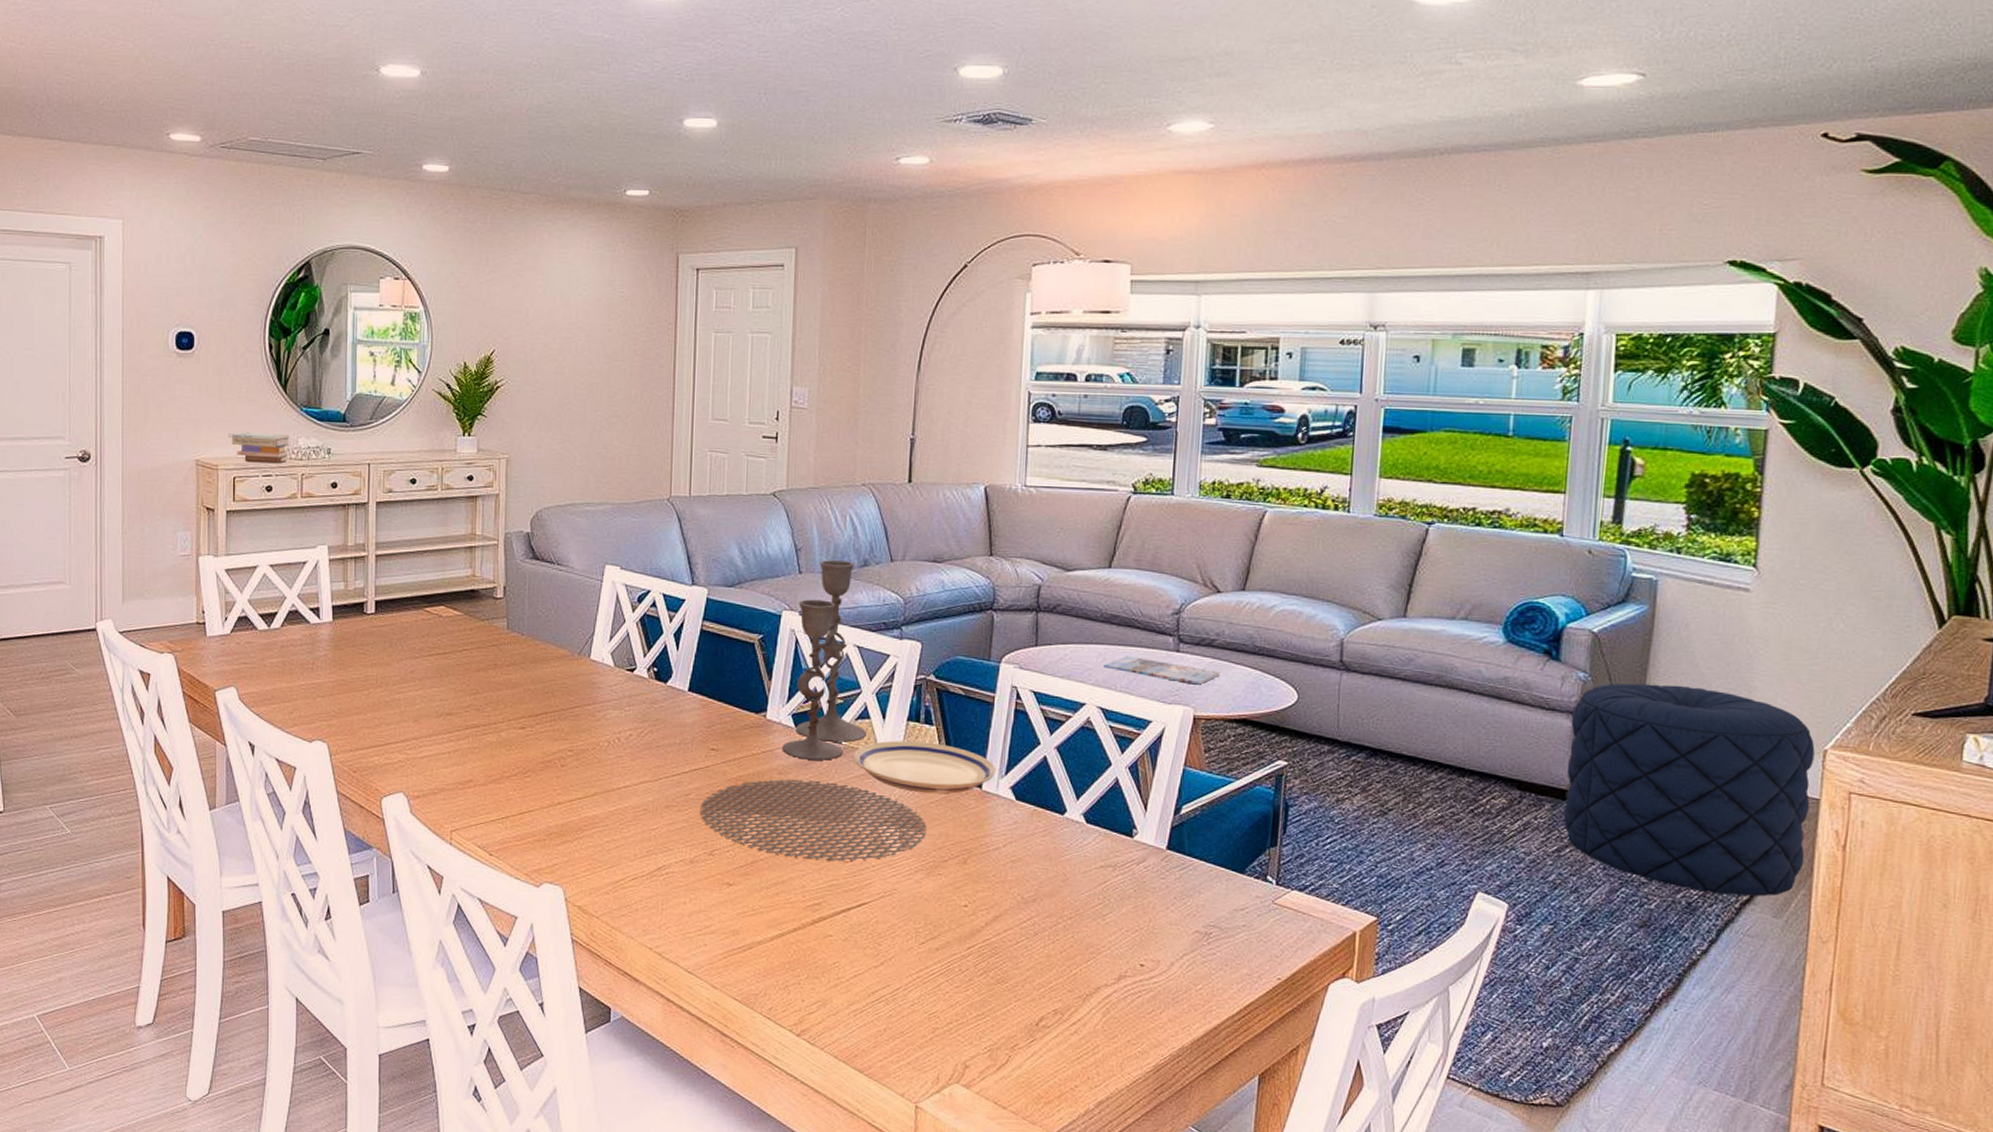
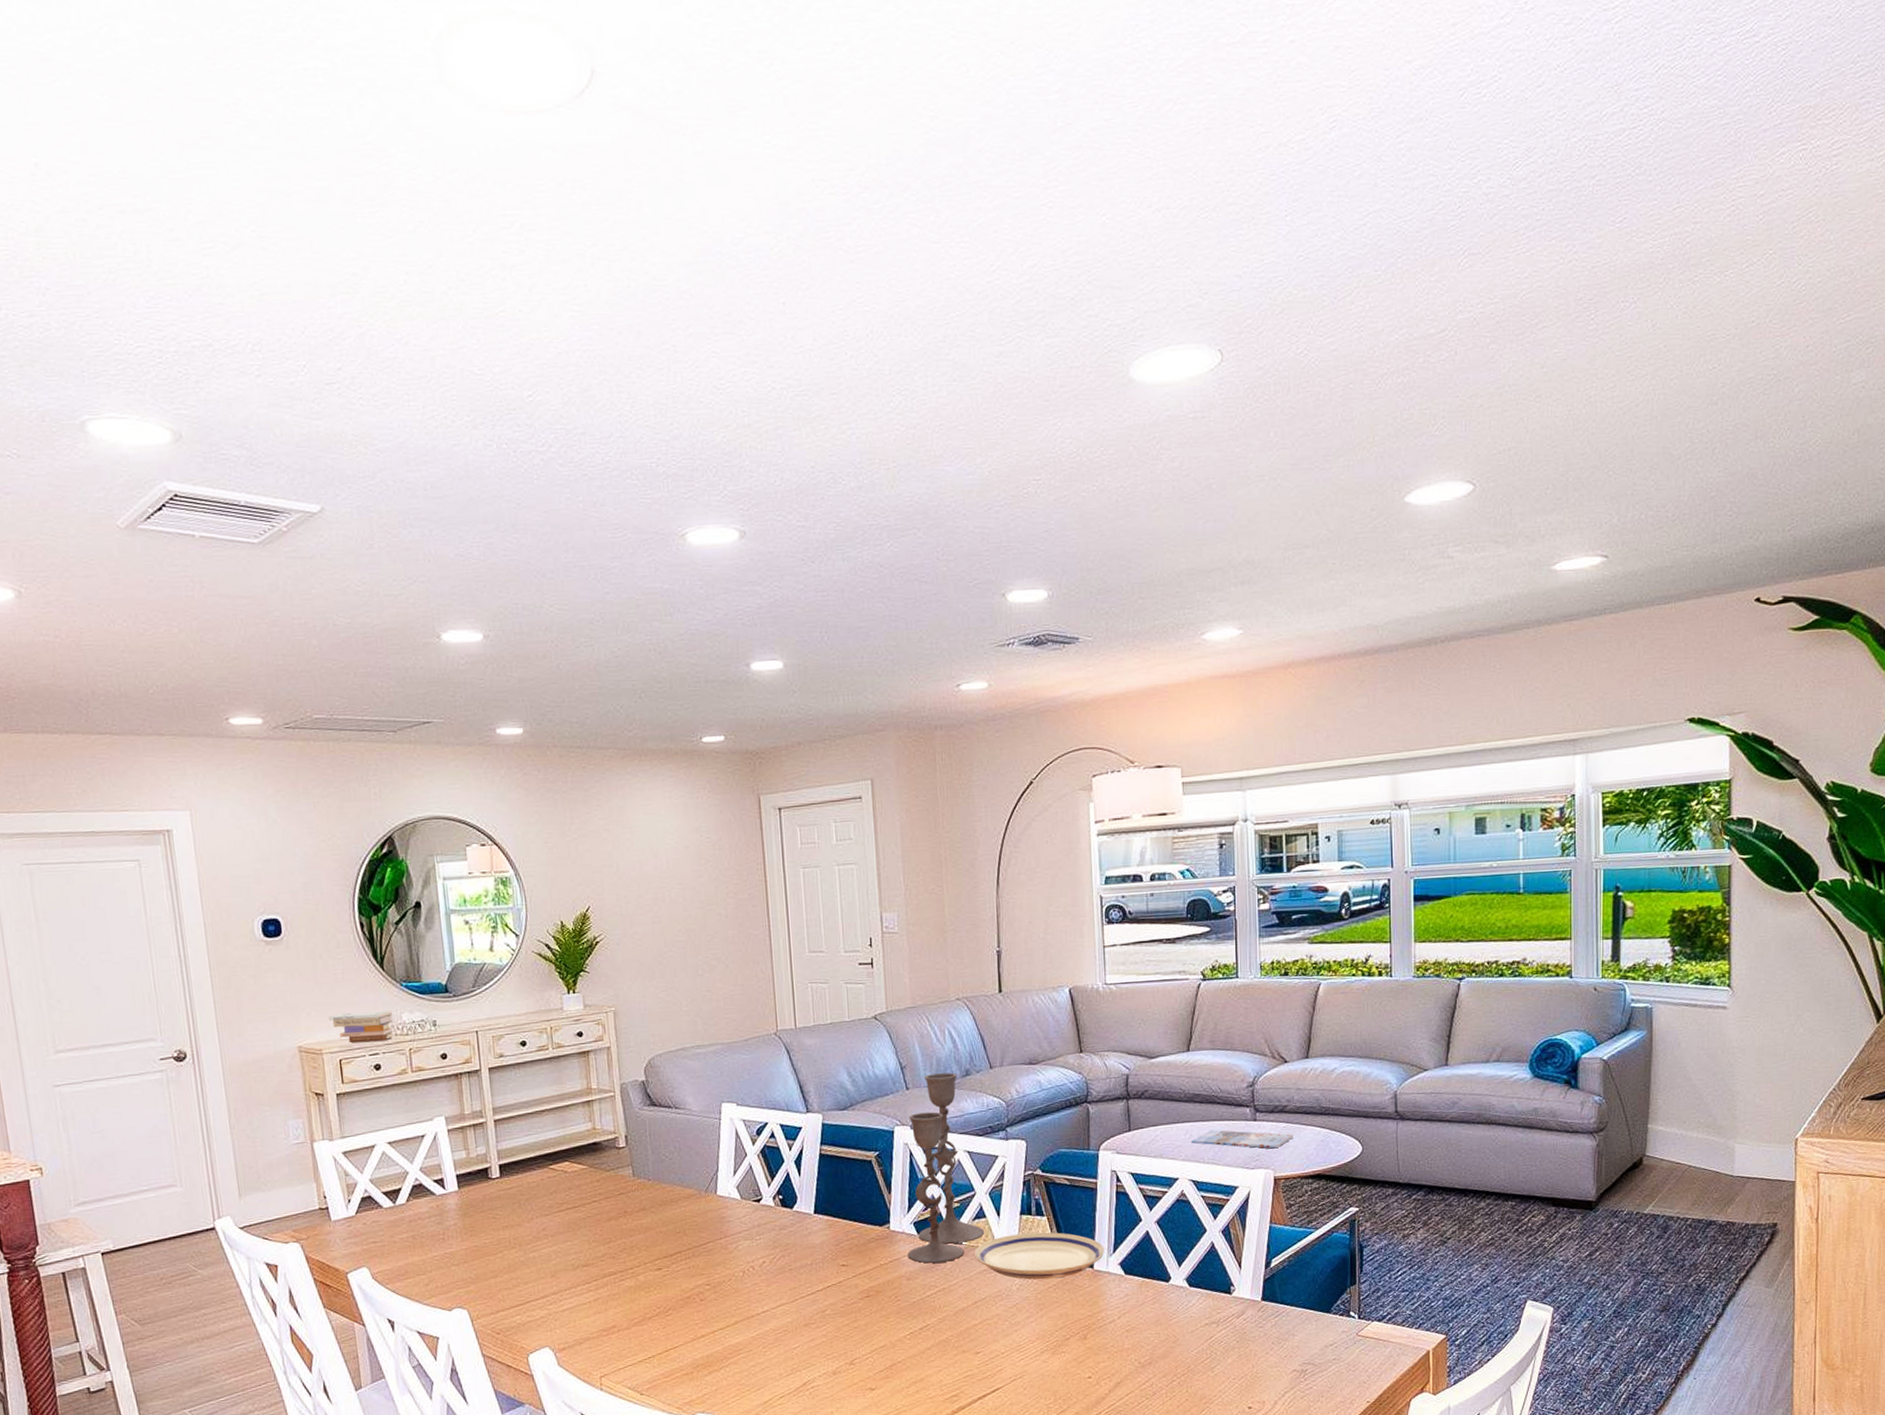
place mat: present [699,779,927,861] -> none [836,1281,1048,1356]
pouf: present [1563,683,1815,896] -> none [1592,1097,1788,1274]

